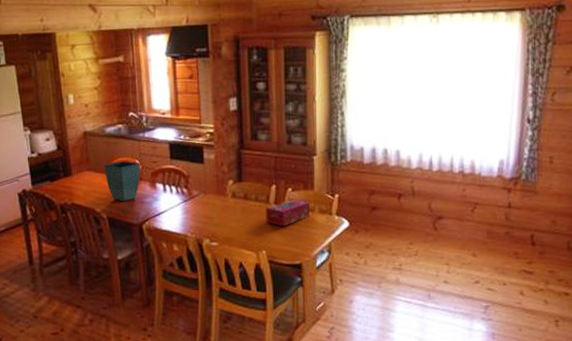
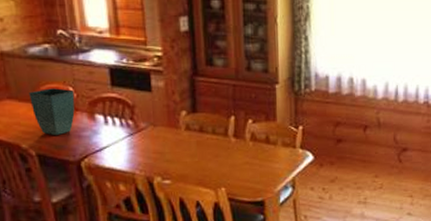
tissue box: present [265,199,310,227] -> none [224,131,272,162]

